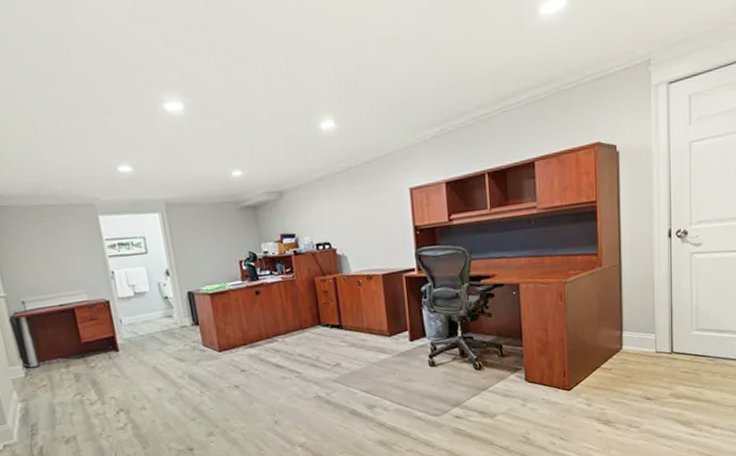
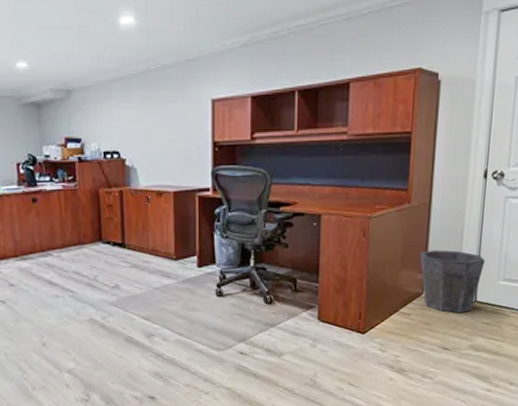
waste bin: none [615,306,677,365] -> present [419,249,485,313]

